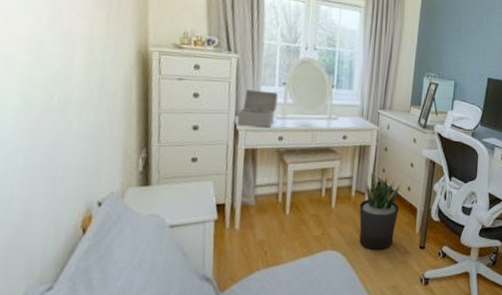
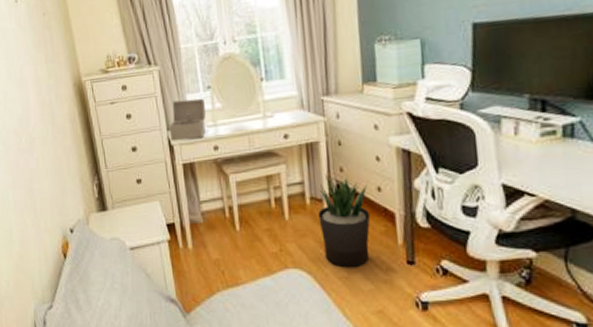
picture frame: present [417,81,439,130] -> none [375,46,404,111]

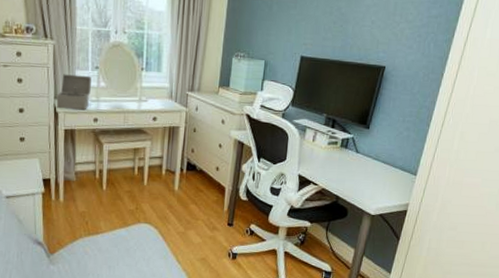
planter: present [318,174,371,268] -> none [169,152,210,226]

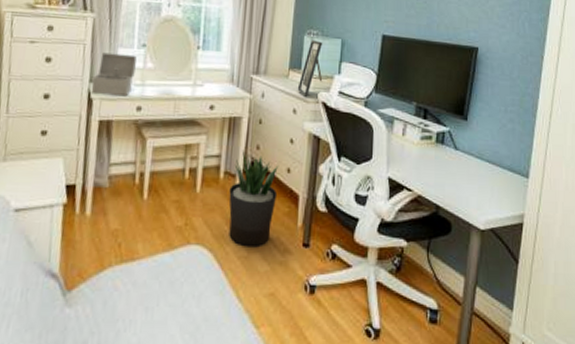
planter: none [169,152,210,226] -> present [229,150,280,247]
picture frame: none [225,61,249,111] -> present [297,39,323,98]

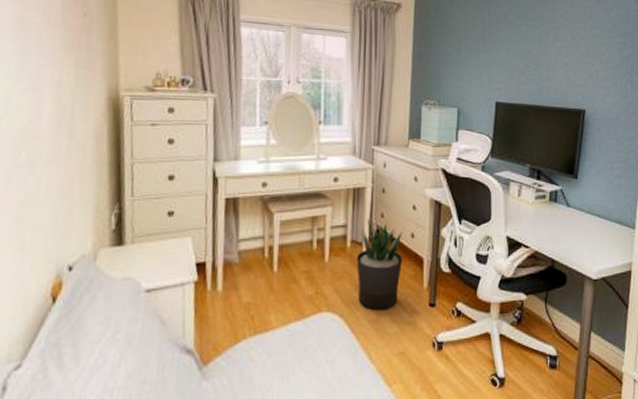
jewelry box: present [91,52,137,97] -> none [215,131,259,174]
picture frame: present [297,39,323,98] -> none [417,109,441,166]

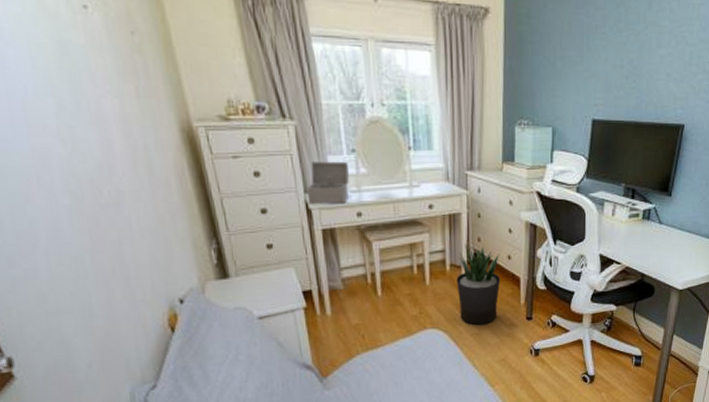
jewelry box: none [215,131,259,174] -> present [306,161,349,205]

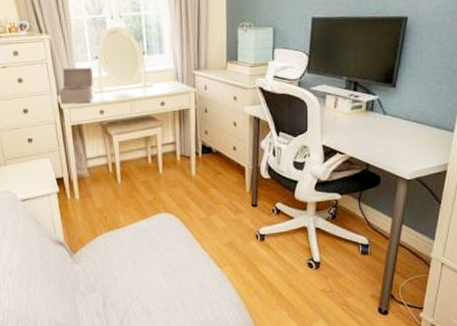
planter: present [456,243,501,326] -> none [186,136,227,211]

